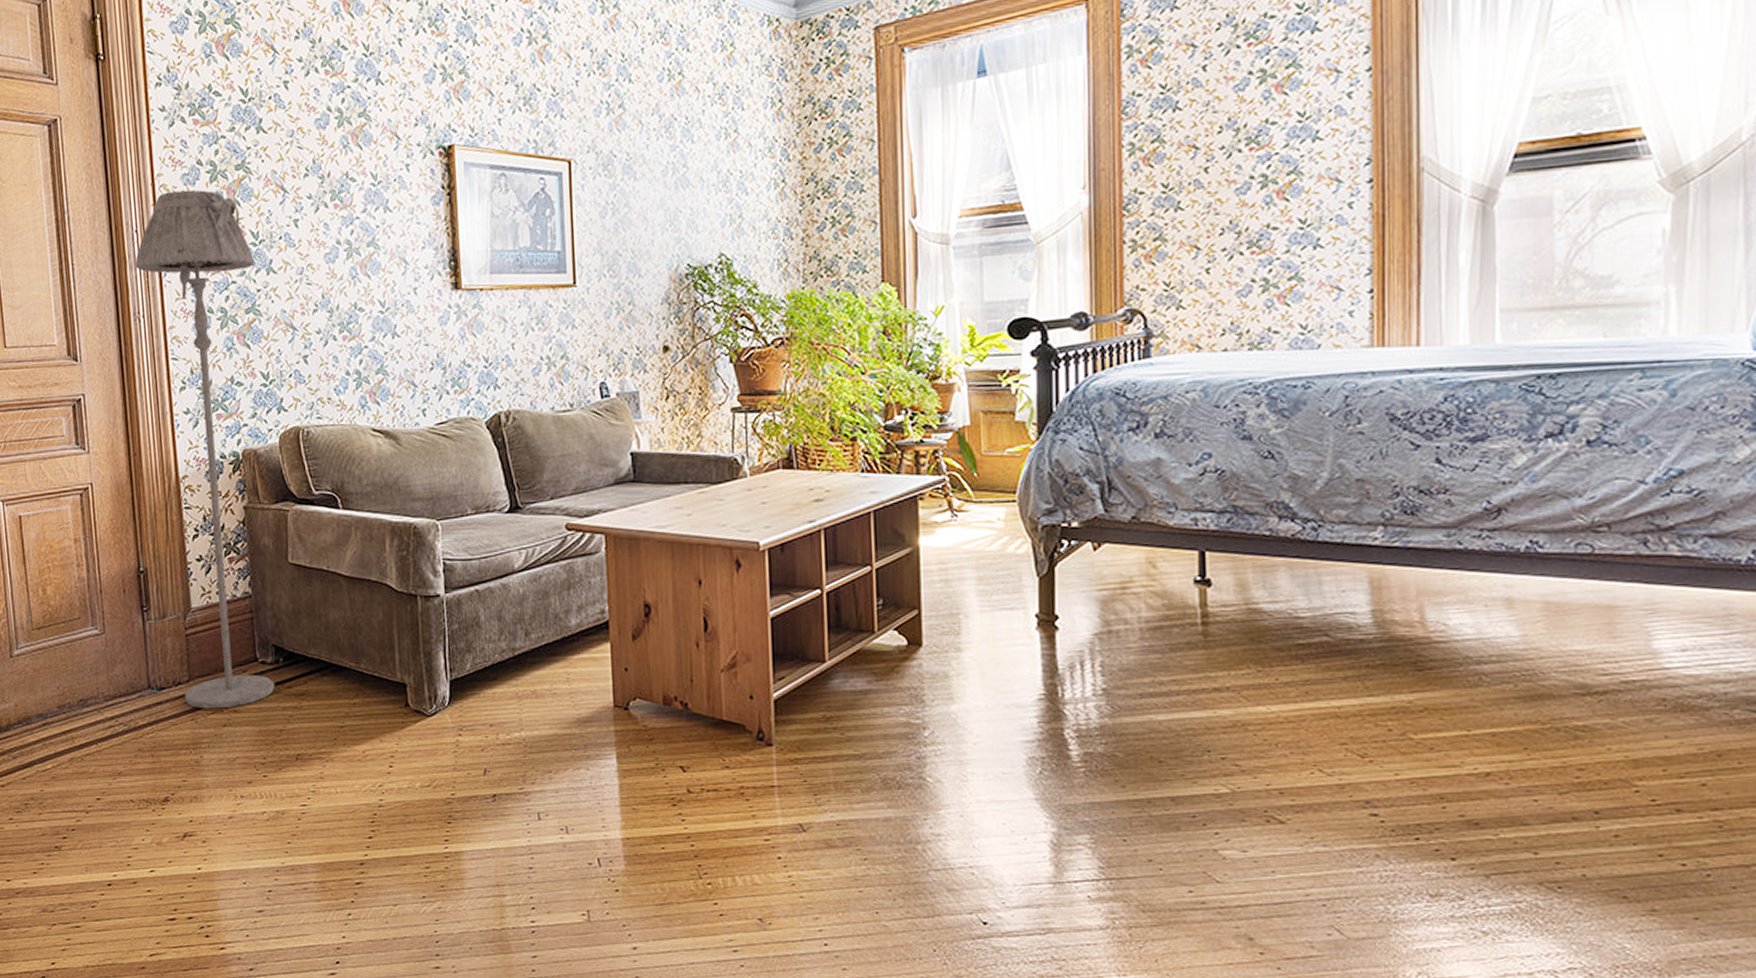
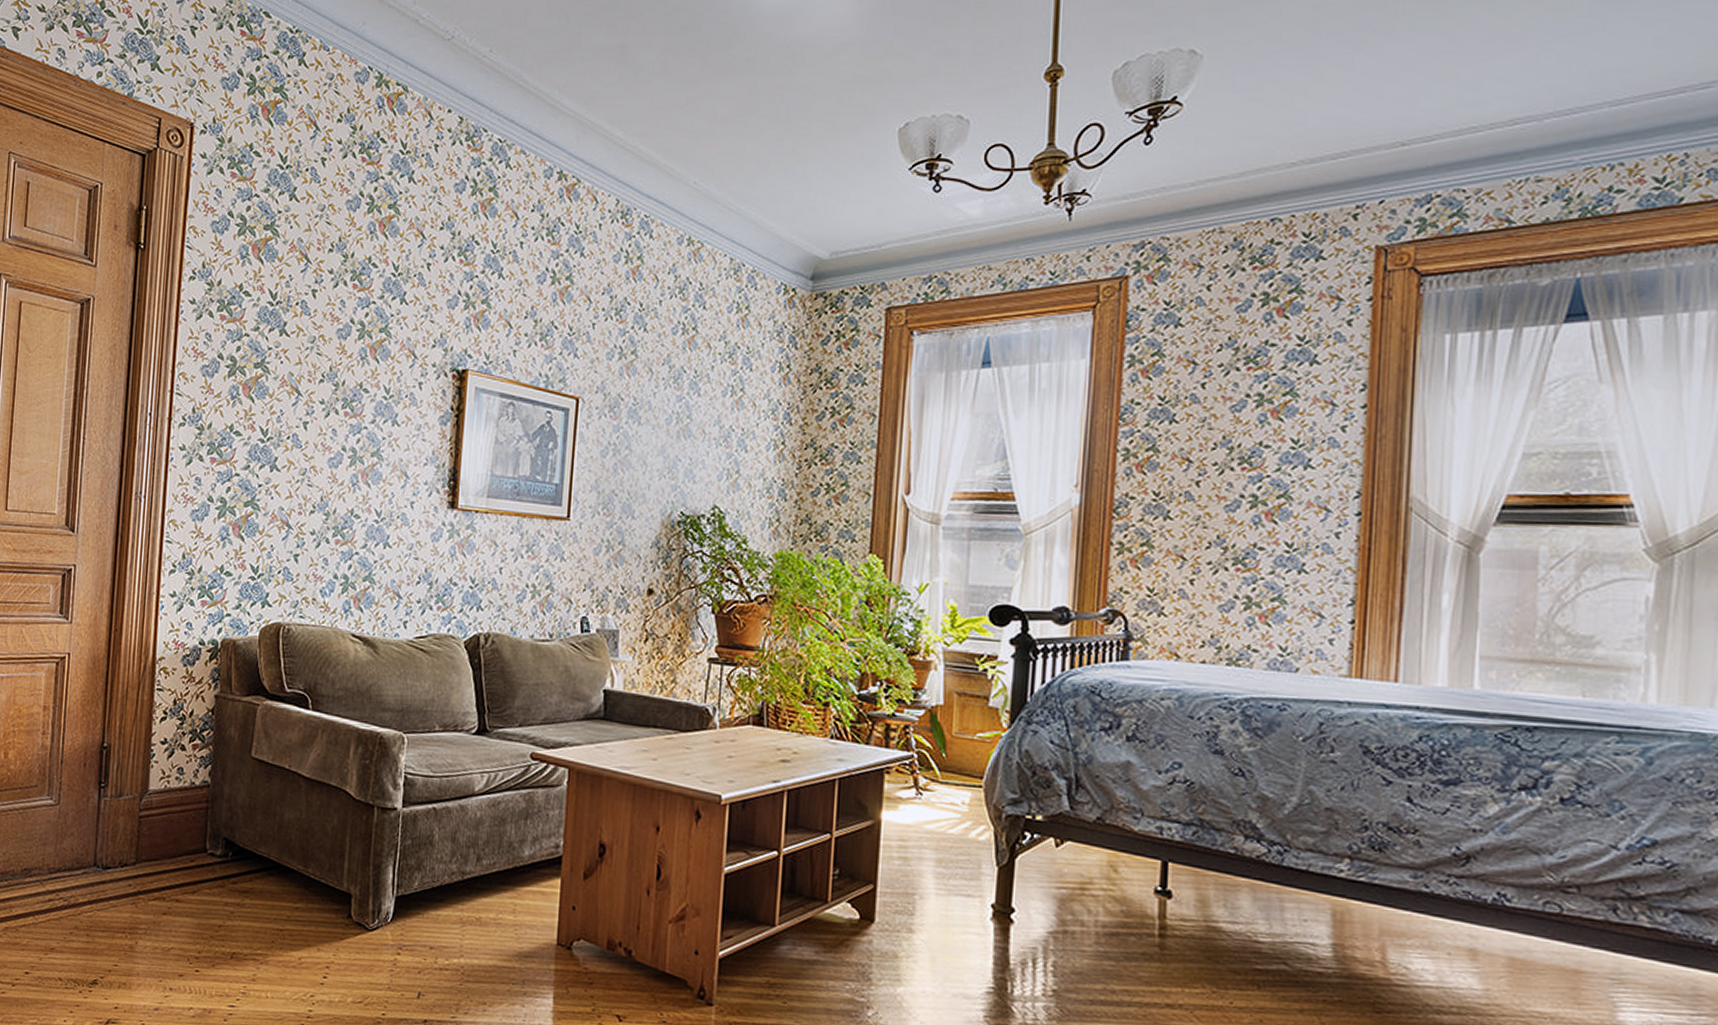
floor lamp: present [135,189,275,709] -> none [128,380,261,896]

